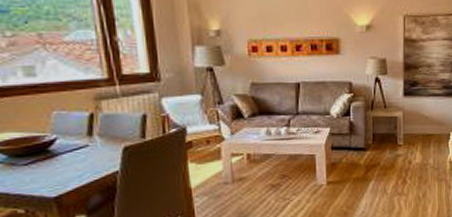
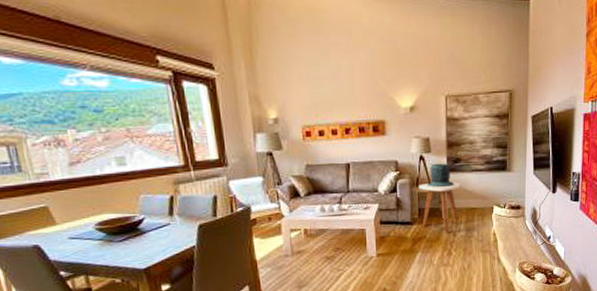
side table: none [374,106,417,160] -> present [419,182,460,233]
decorative urn: none [382,86,411,112] -> present [426,163,454,188]

